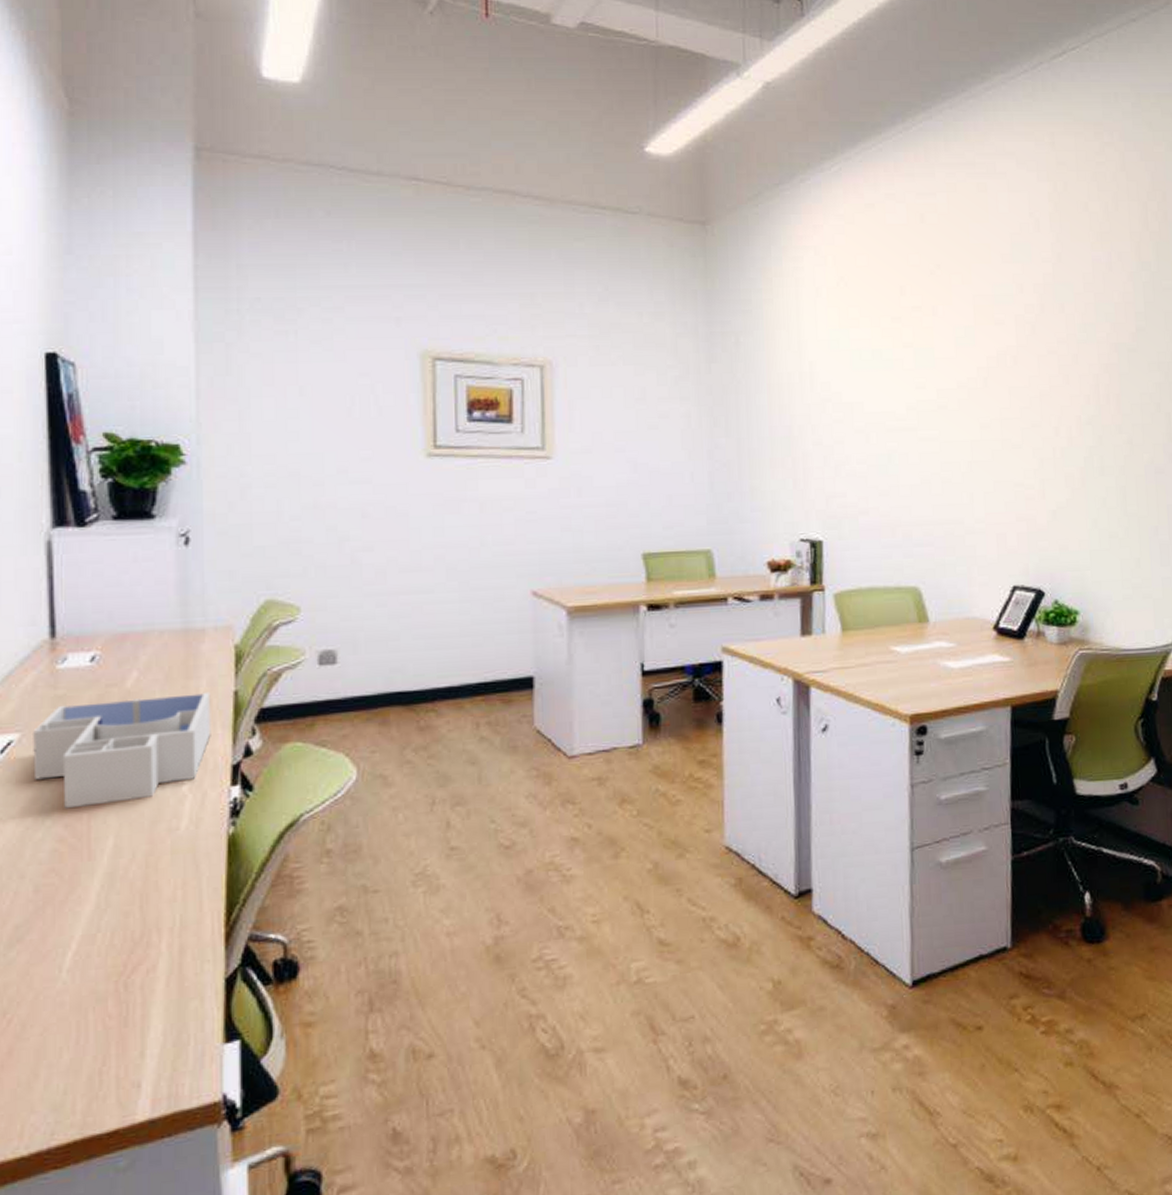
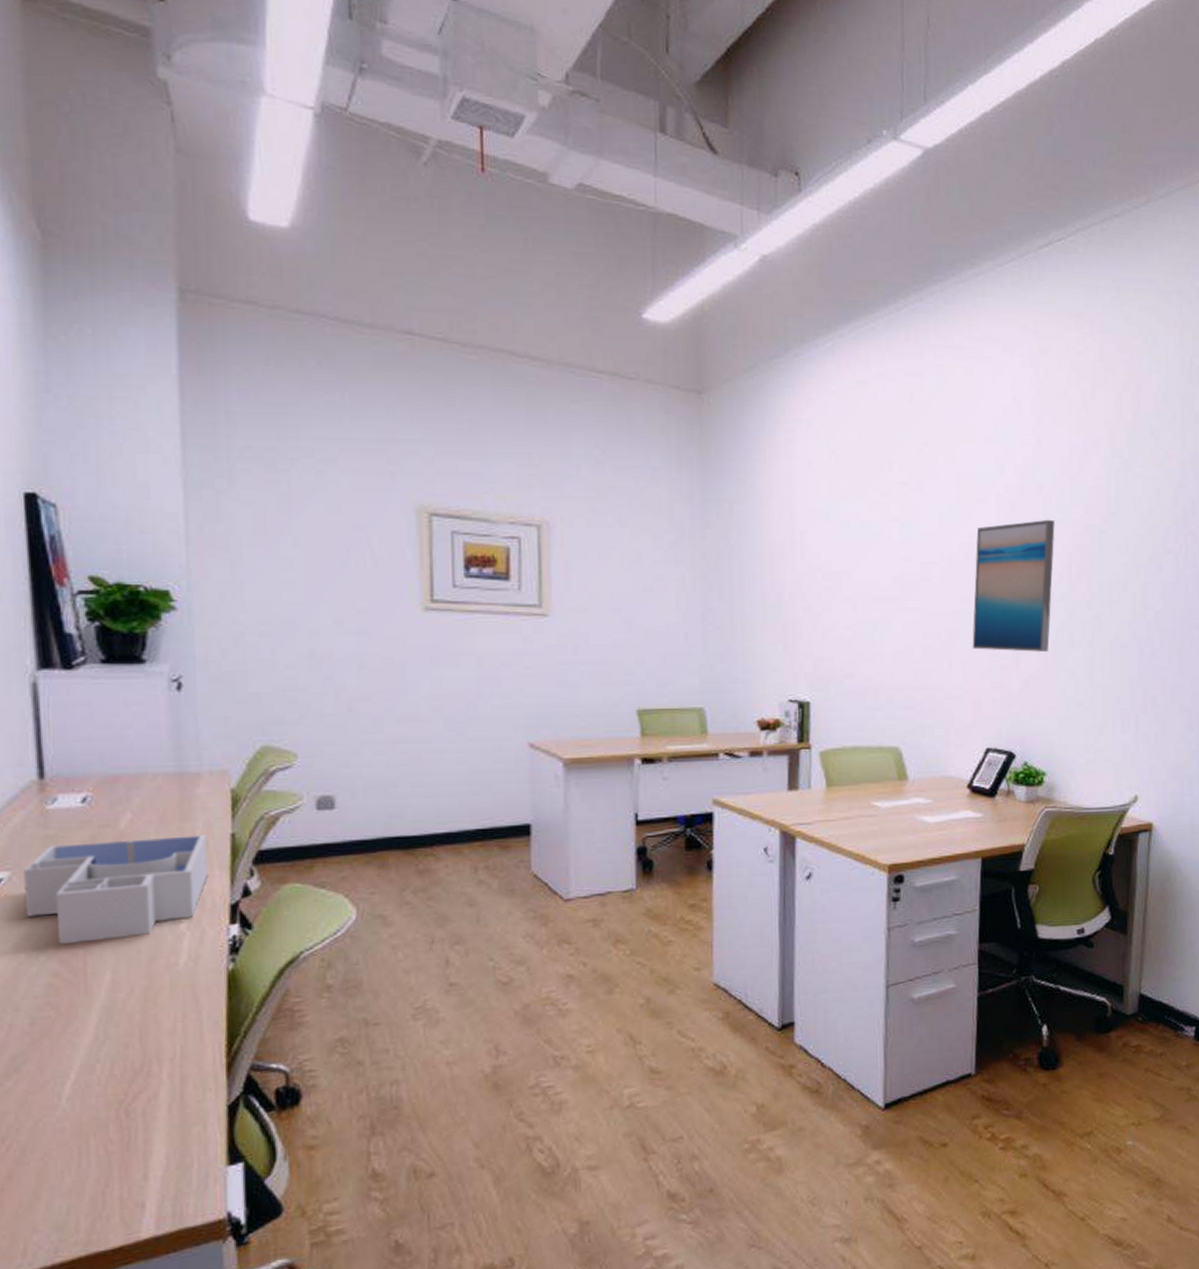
wall art: none [994,339,1080,482] -> present [972,519,1055,653]

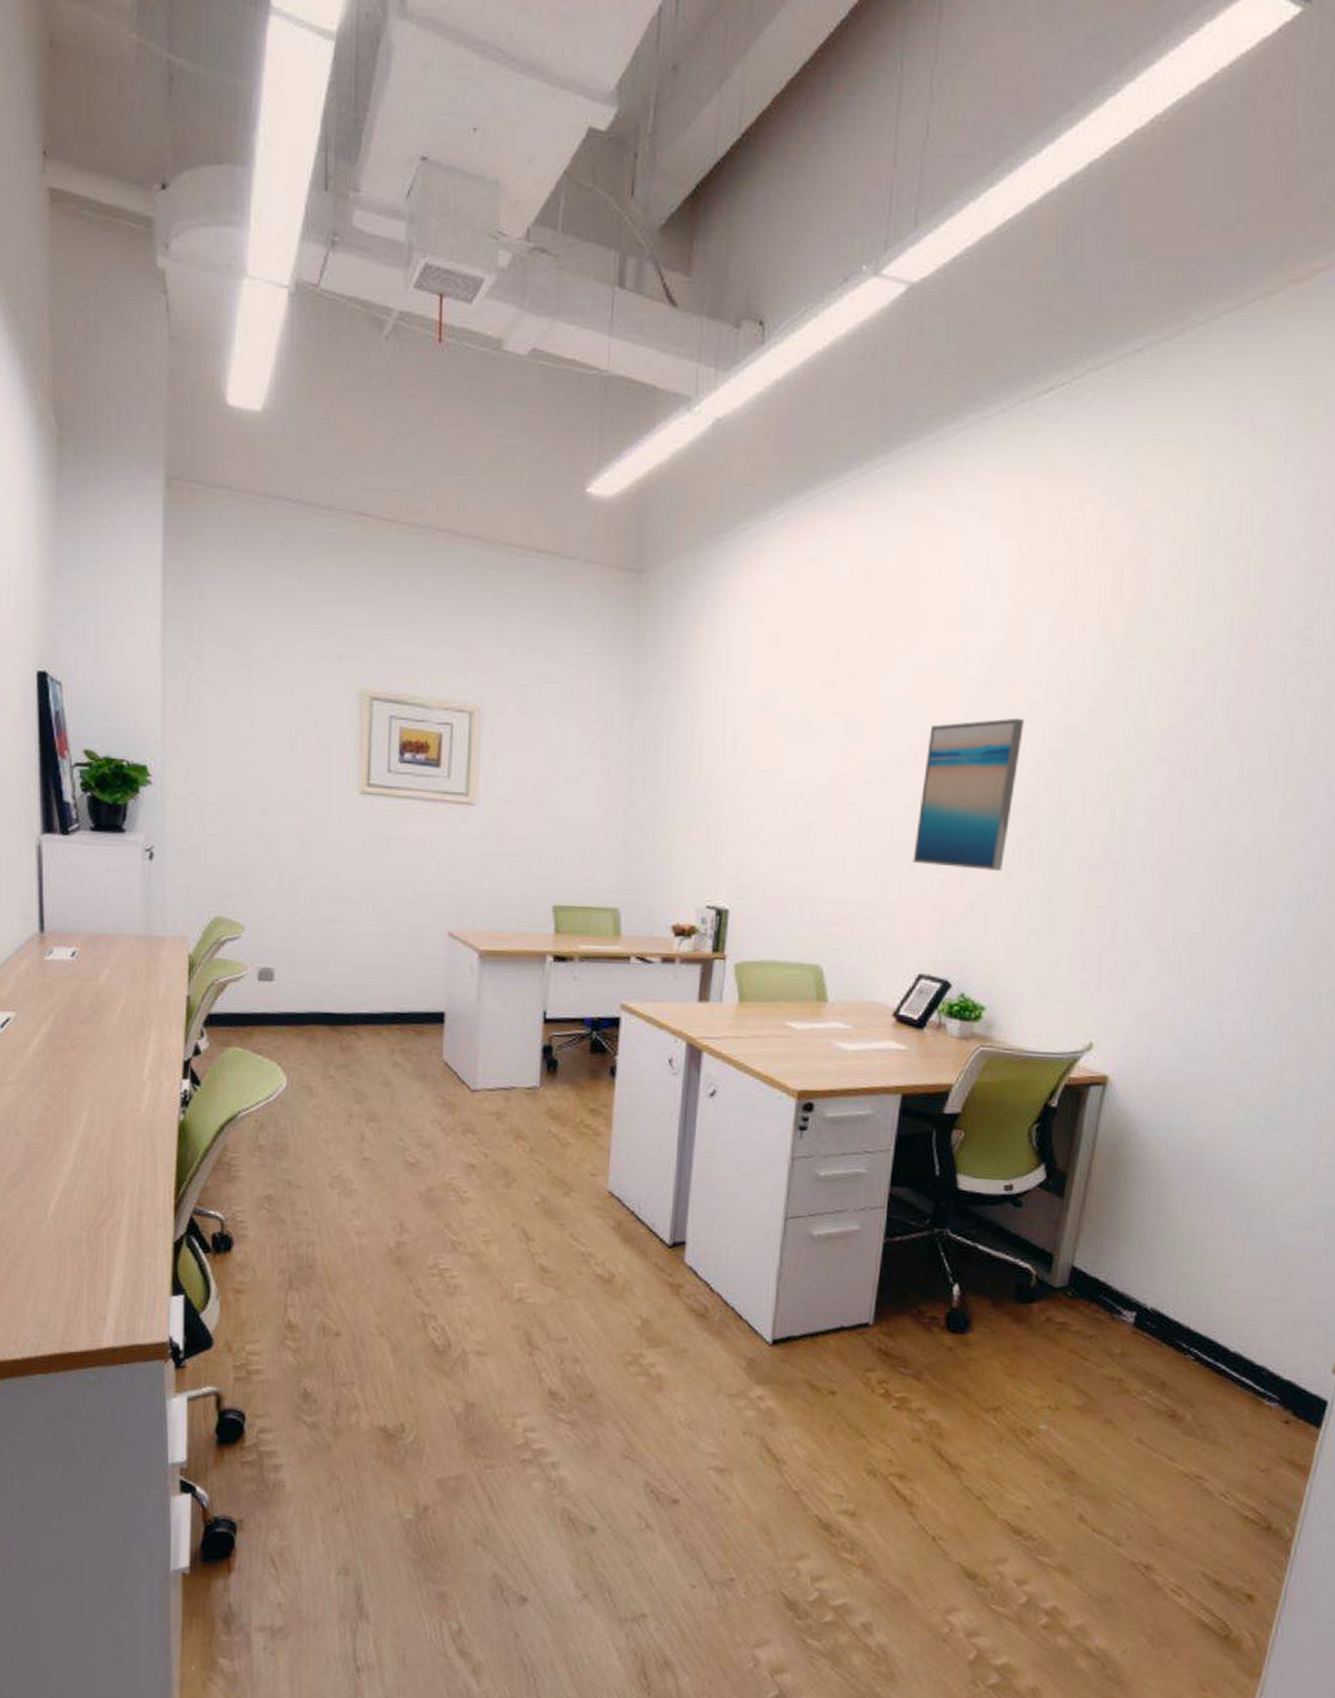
desk organizer: present [22,834,209,945] -> none [25,992,168,1082]

